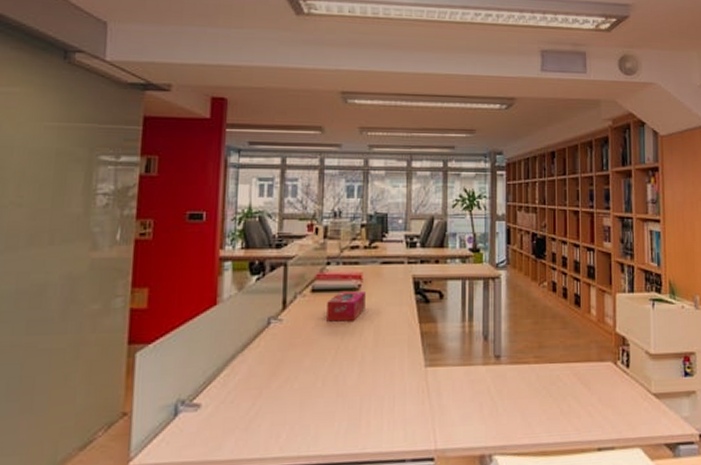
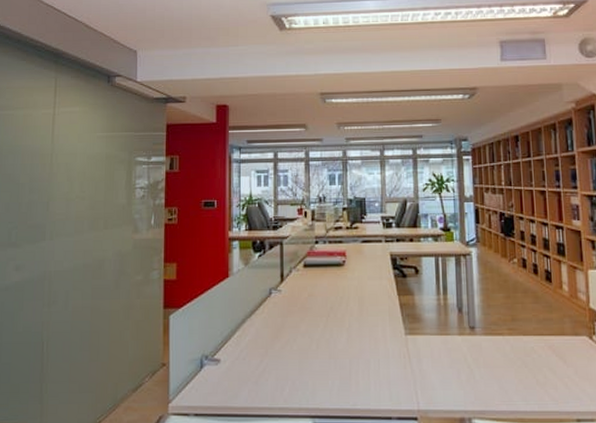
tissue box: present [327,290,366,322] -> none [317,266,350,293]

